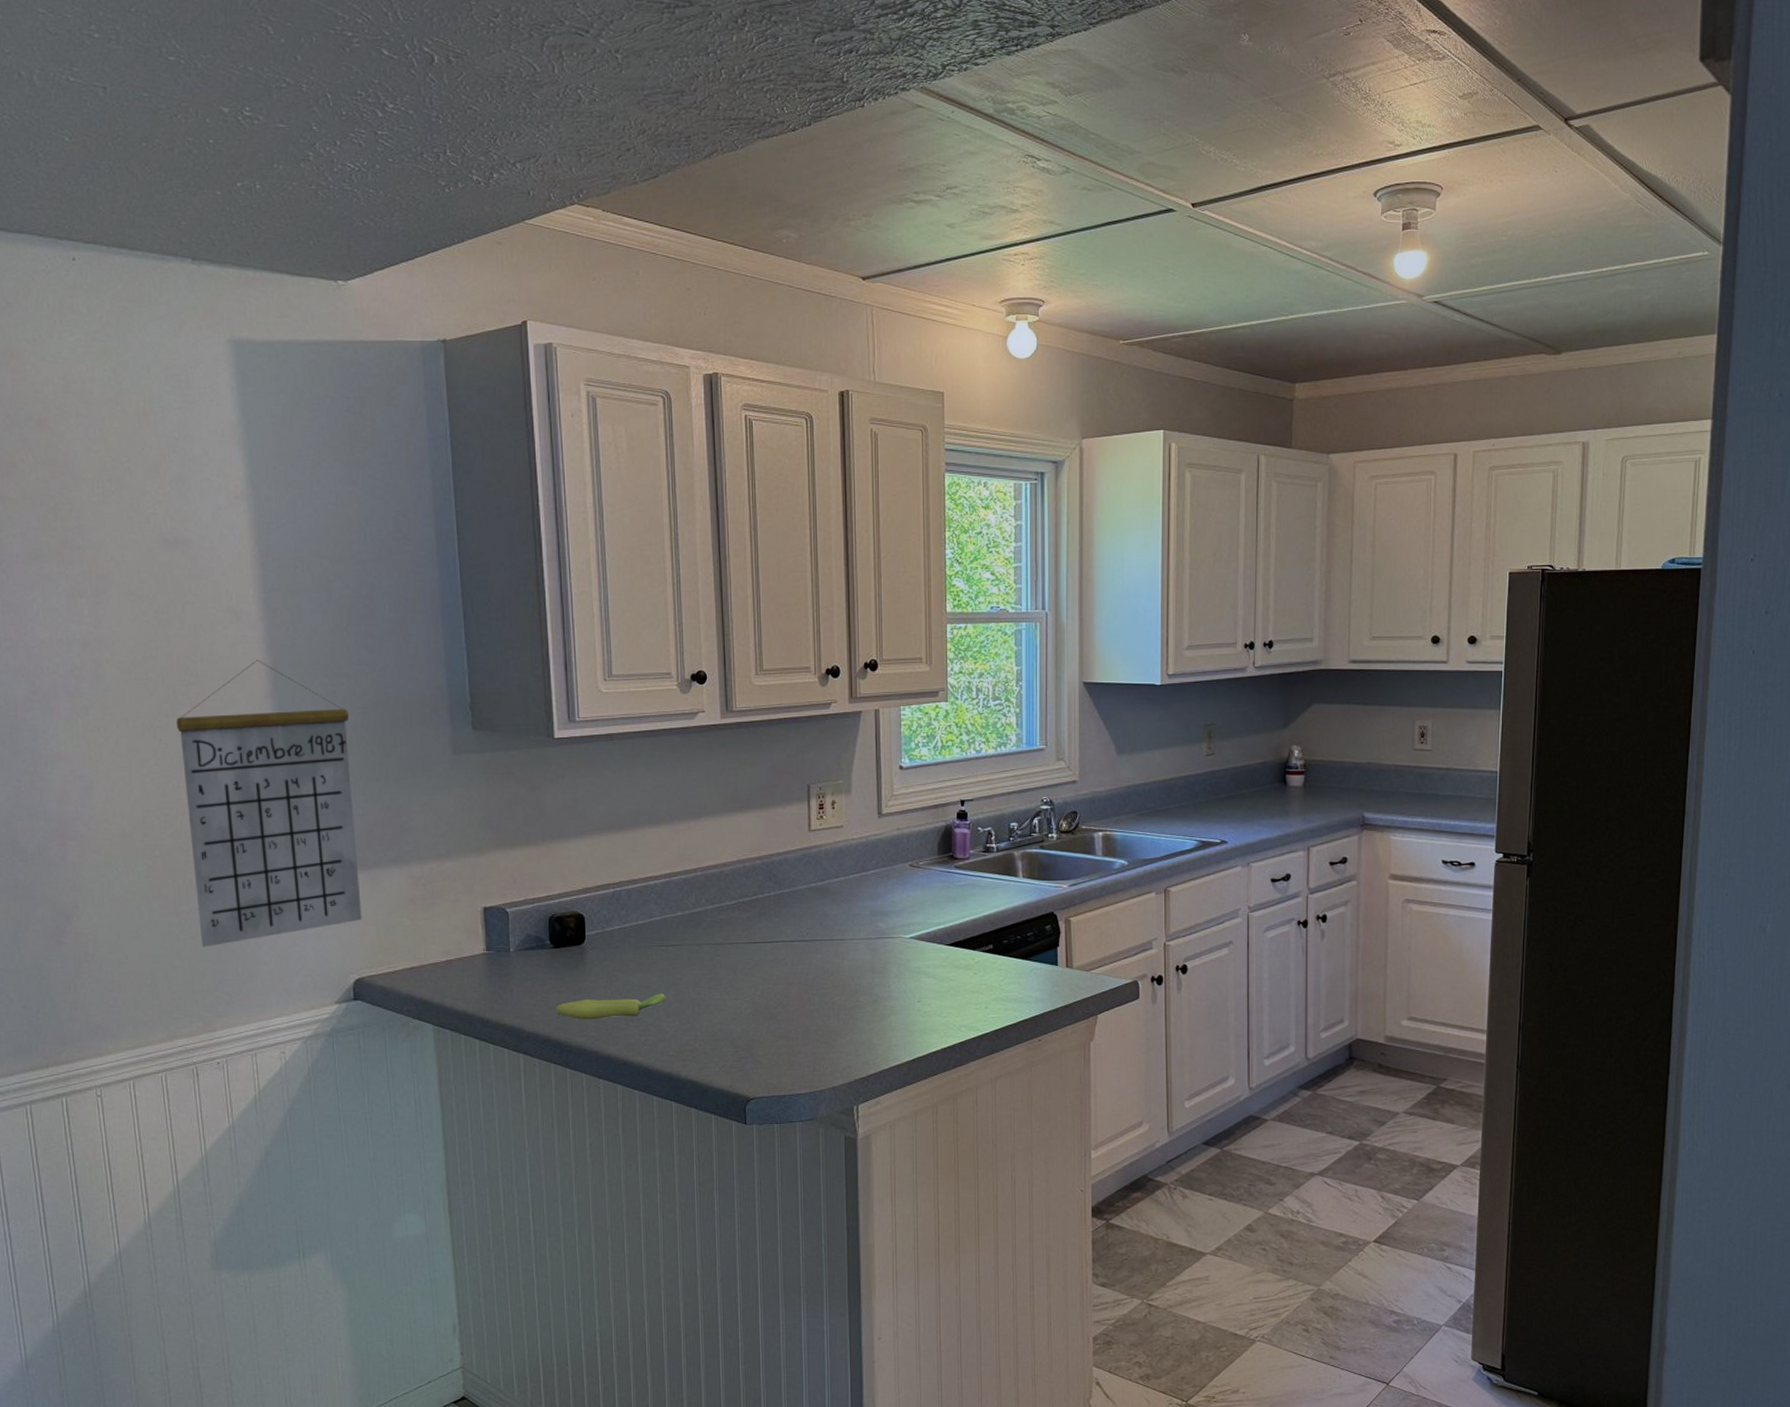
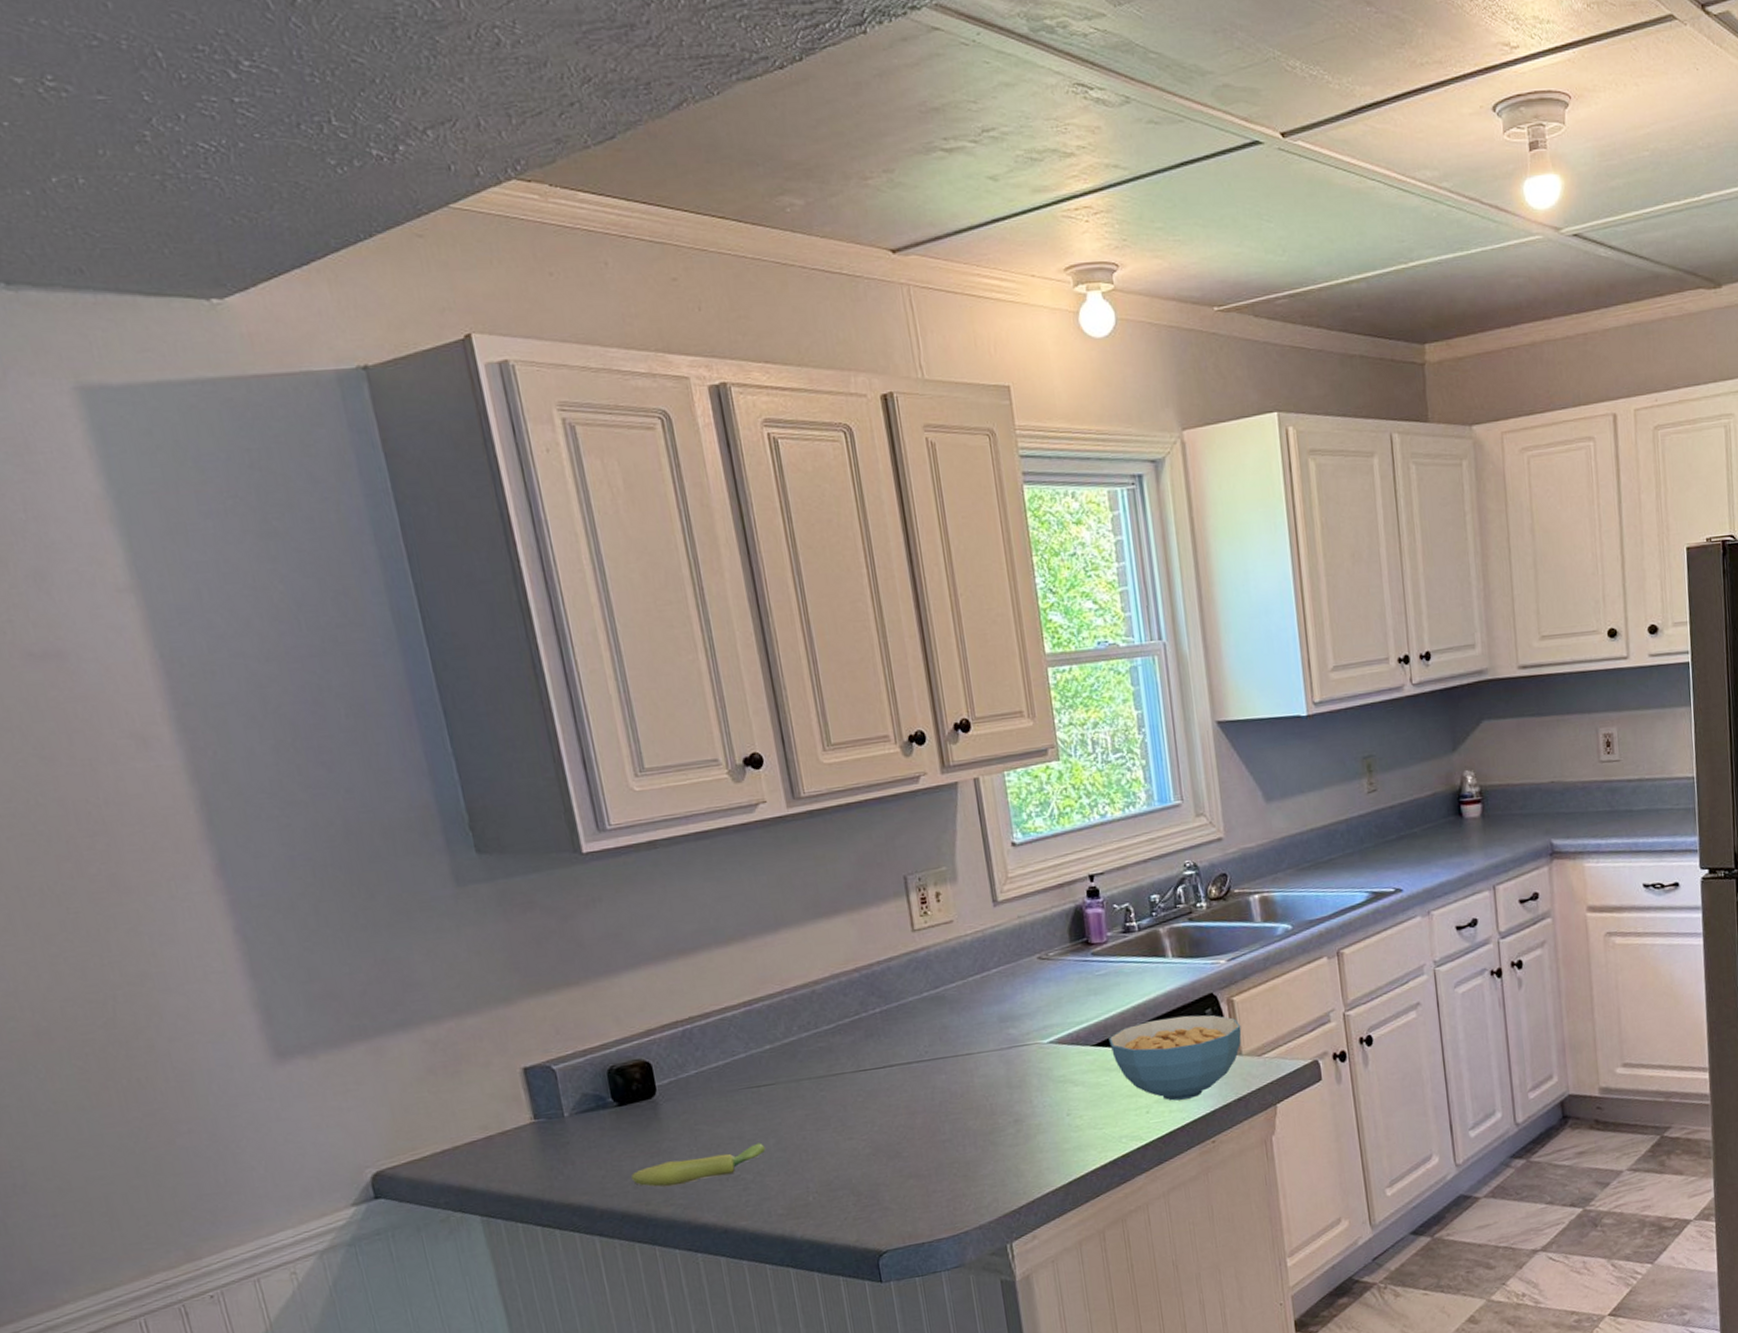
calendar: present [176,660,362,947] -> none [84,795,370,1159]
cereal bowl: none [961,928,1075,1001] -> present [1109,1014,1242,1101]

